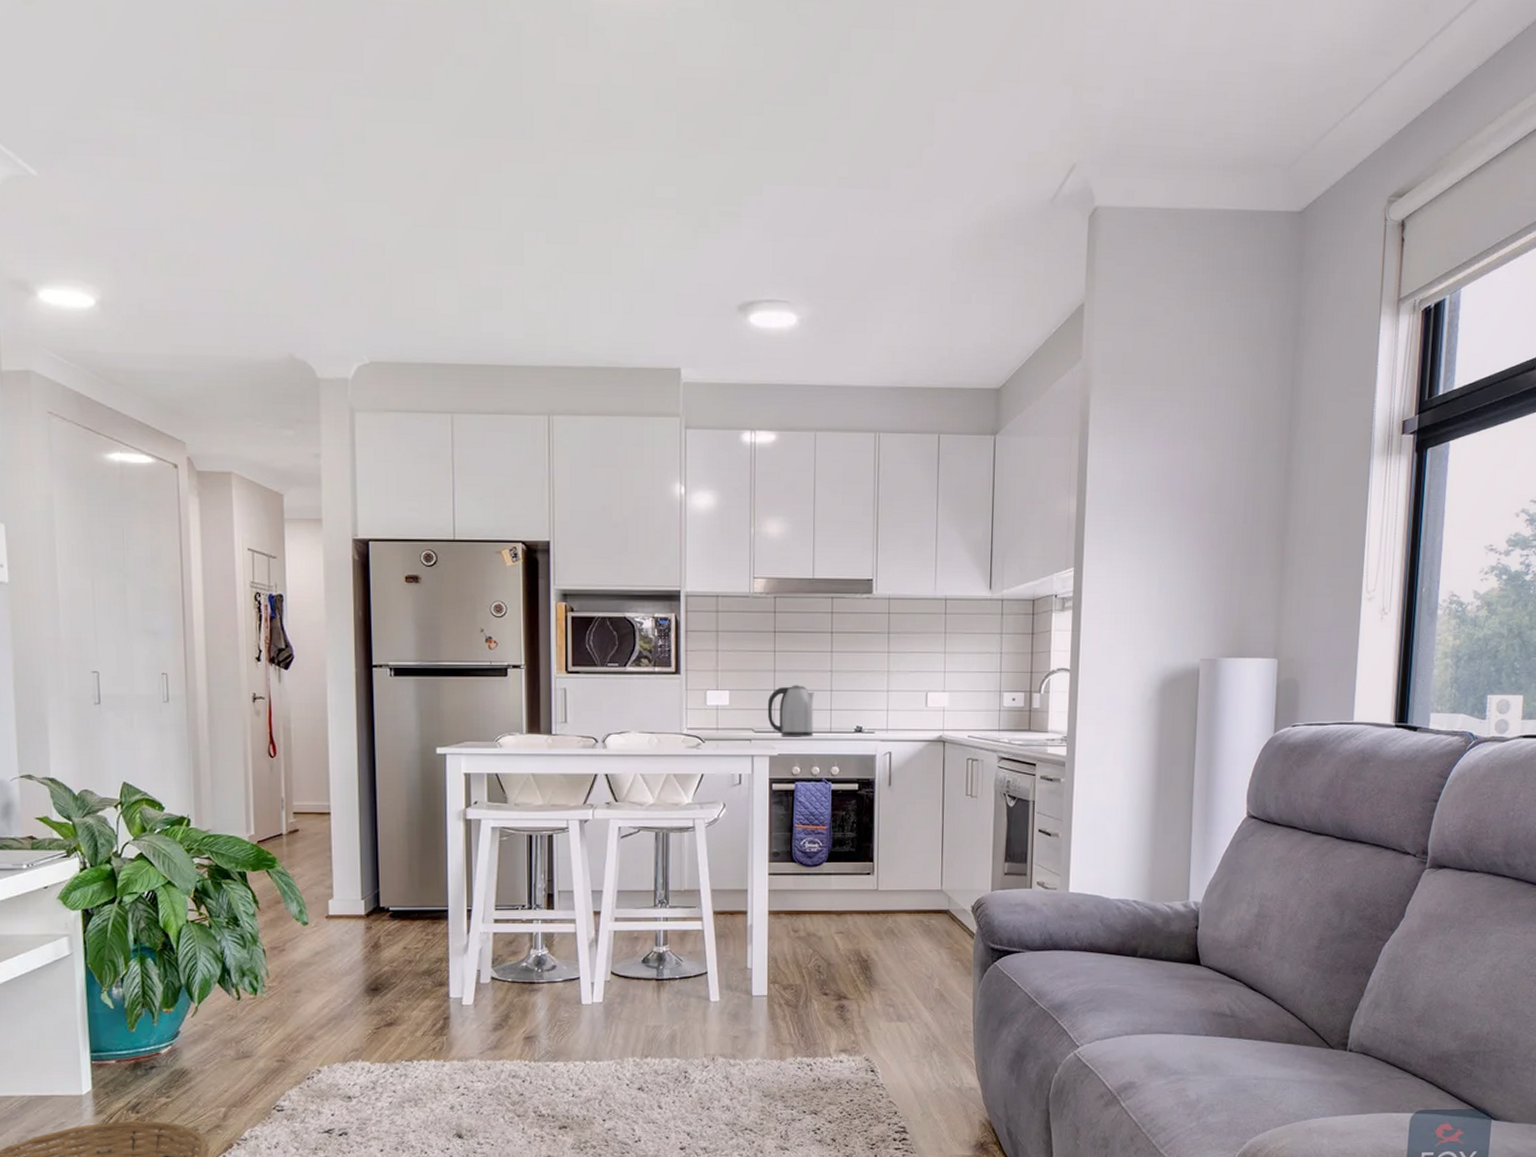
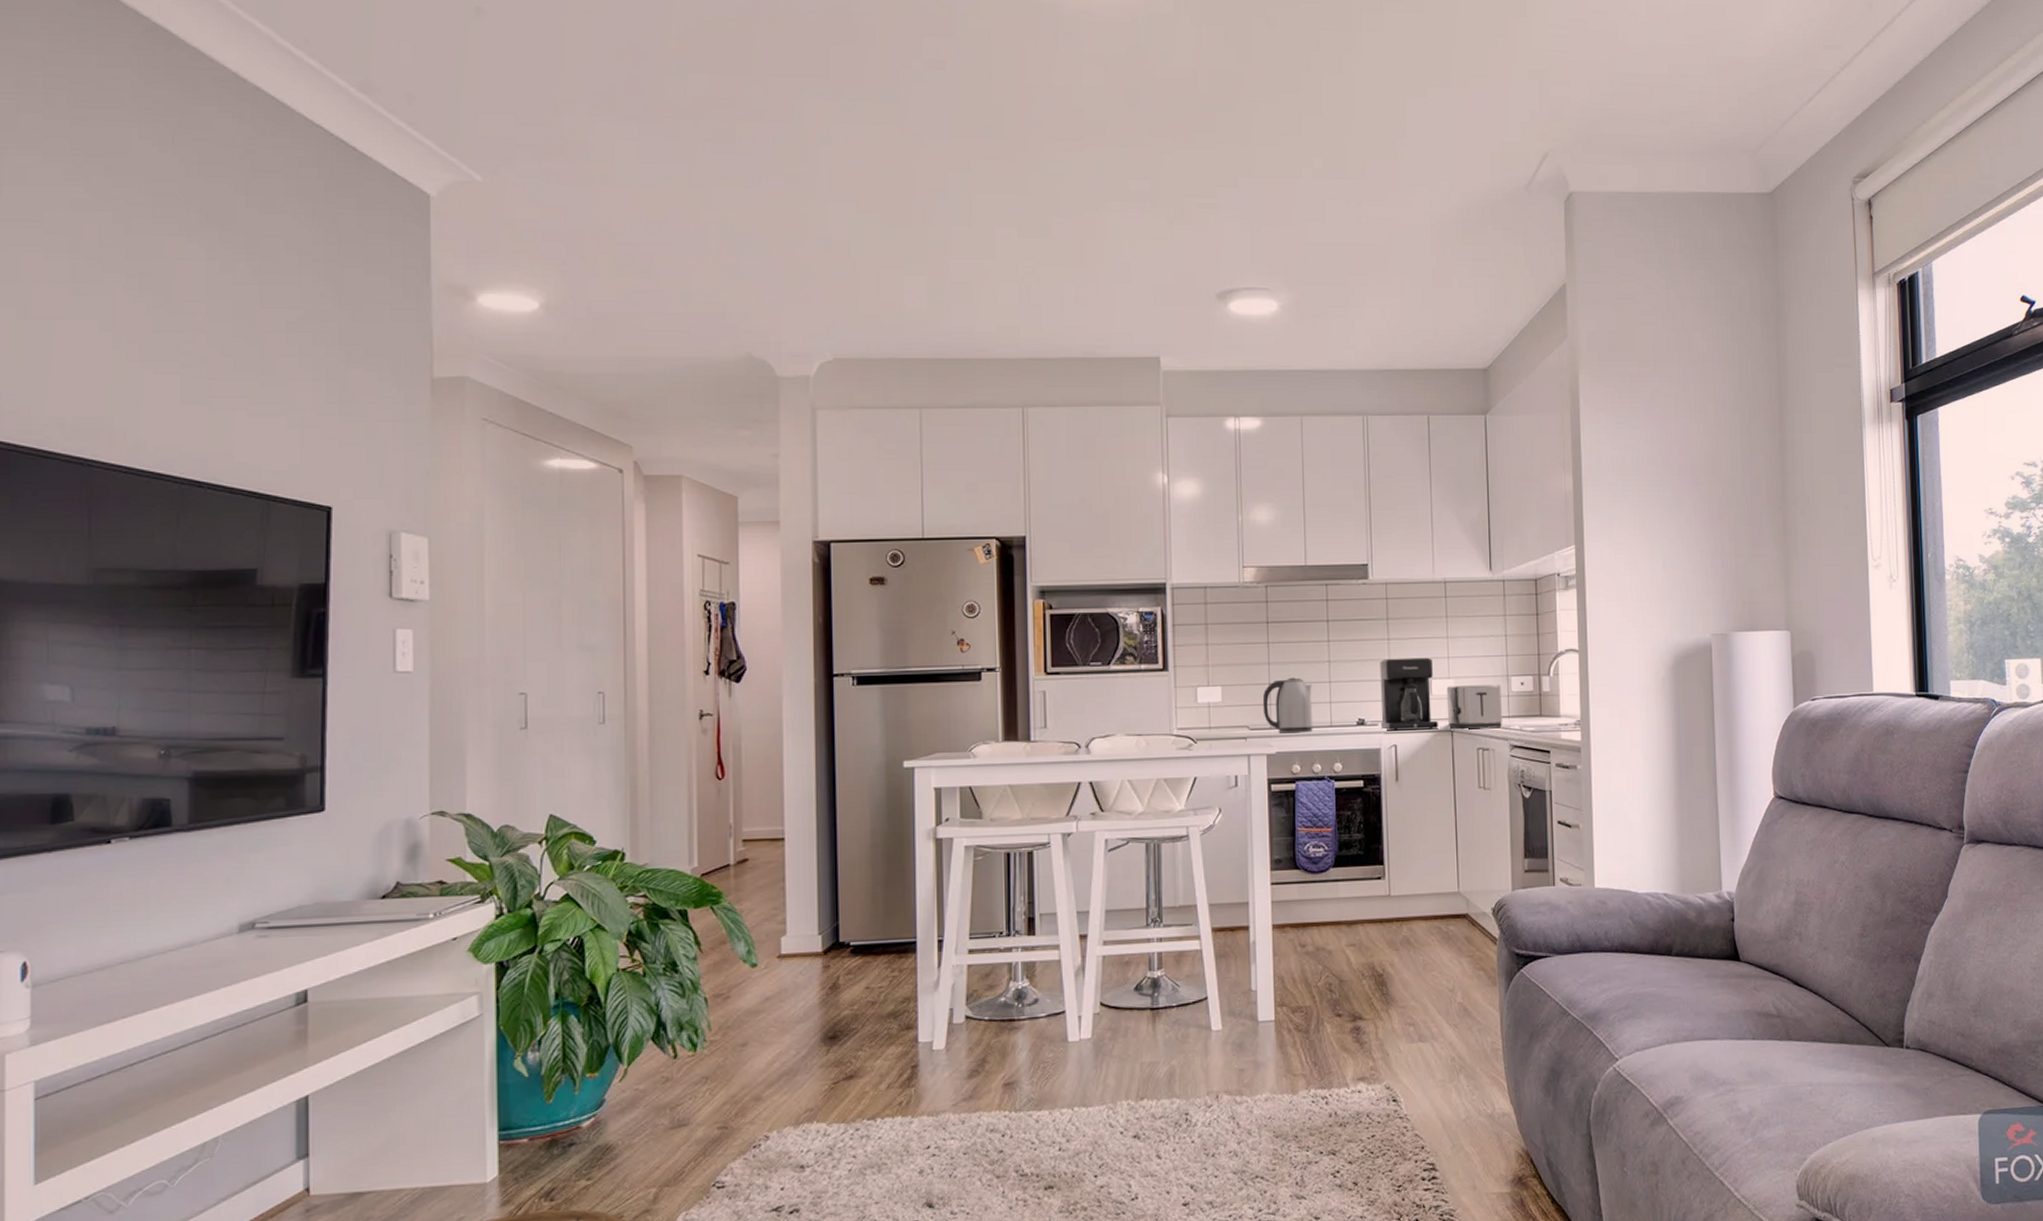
coffee maker: none [878,670,931,739] -> present [1380,657,1438,731]
toaster: none [940,699,993,741] -> present [1446,684,1503,730]

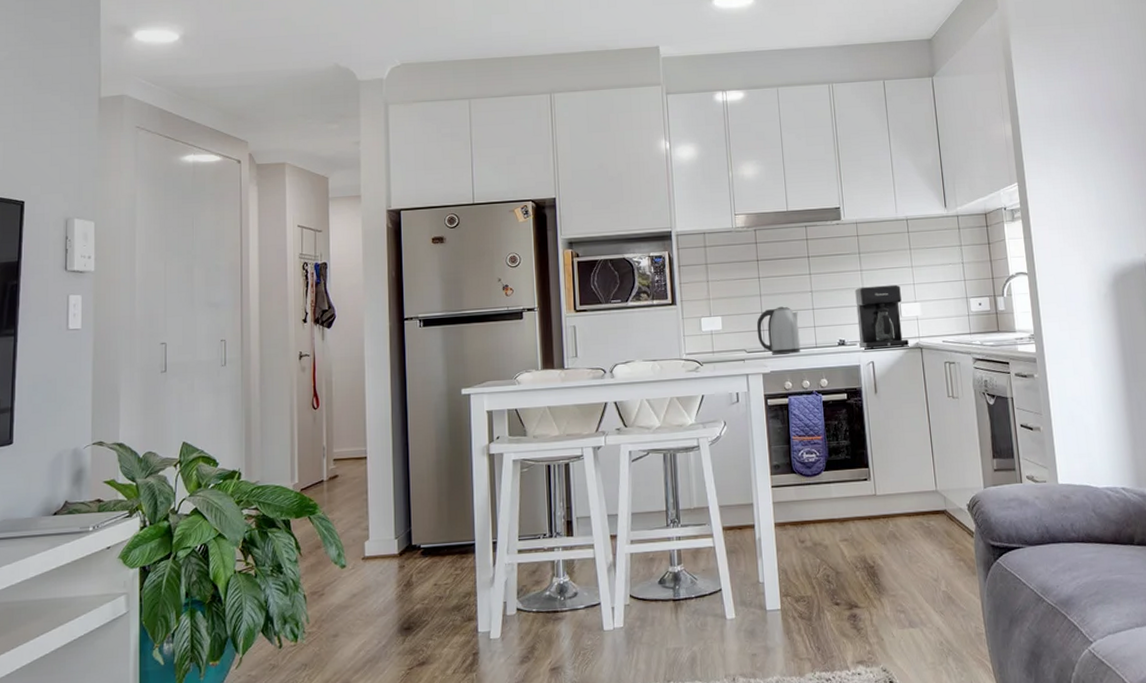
toaster: present [1446,684,1503,730] -> none [914,306,966,346]

